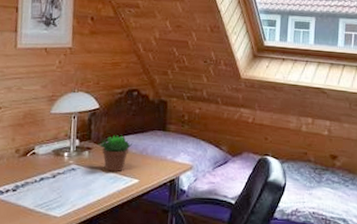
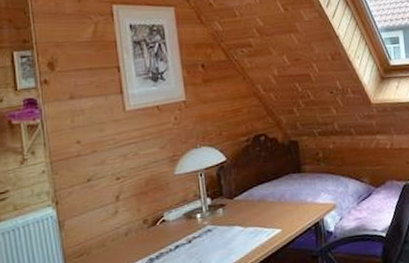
succulent plant: present [98,135,132,172] -> none [231,185,268,225]

